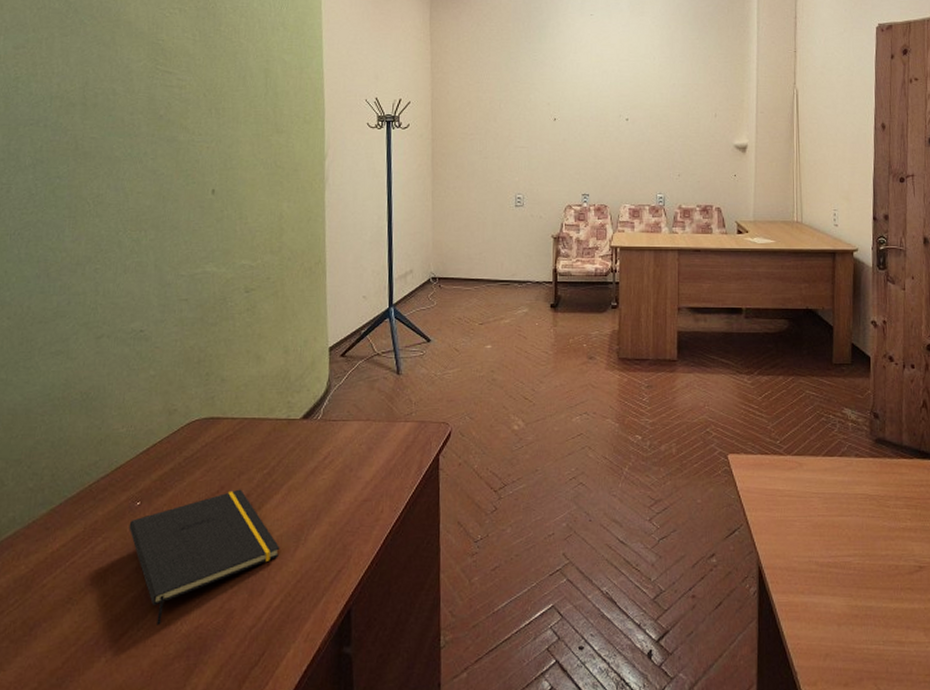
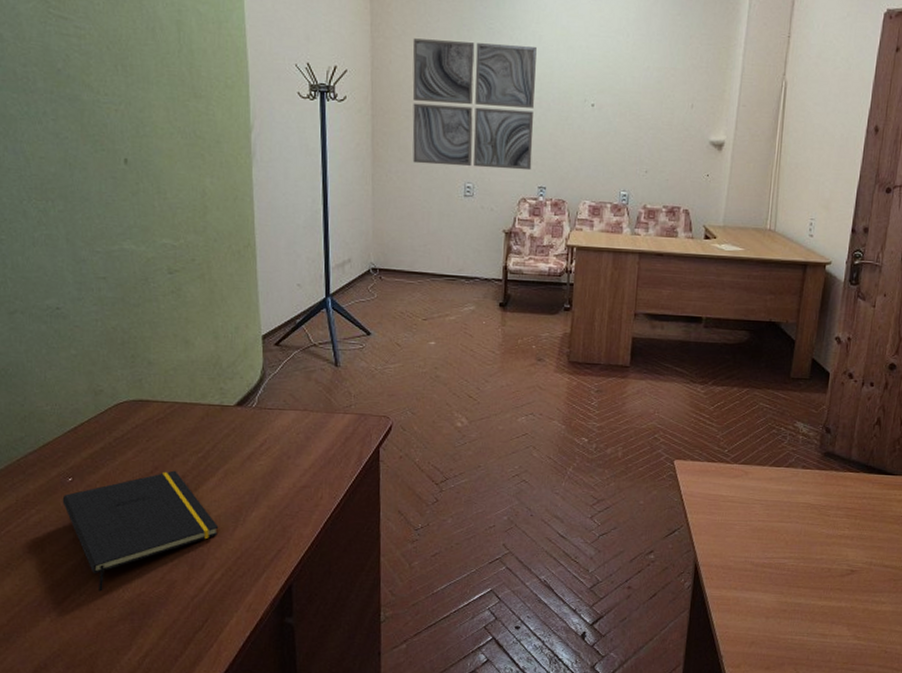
wall art: none [467,72,576,180] -> present [412,38,537,171]

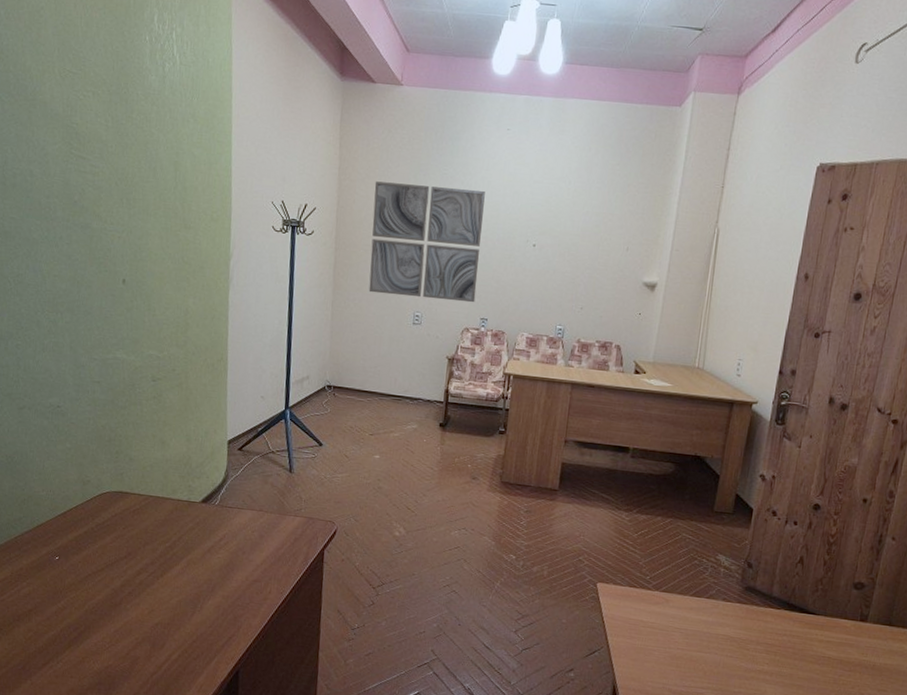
notepad: present [62,470,219,592] -> none [49,557,179,661]

